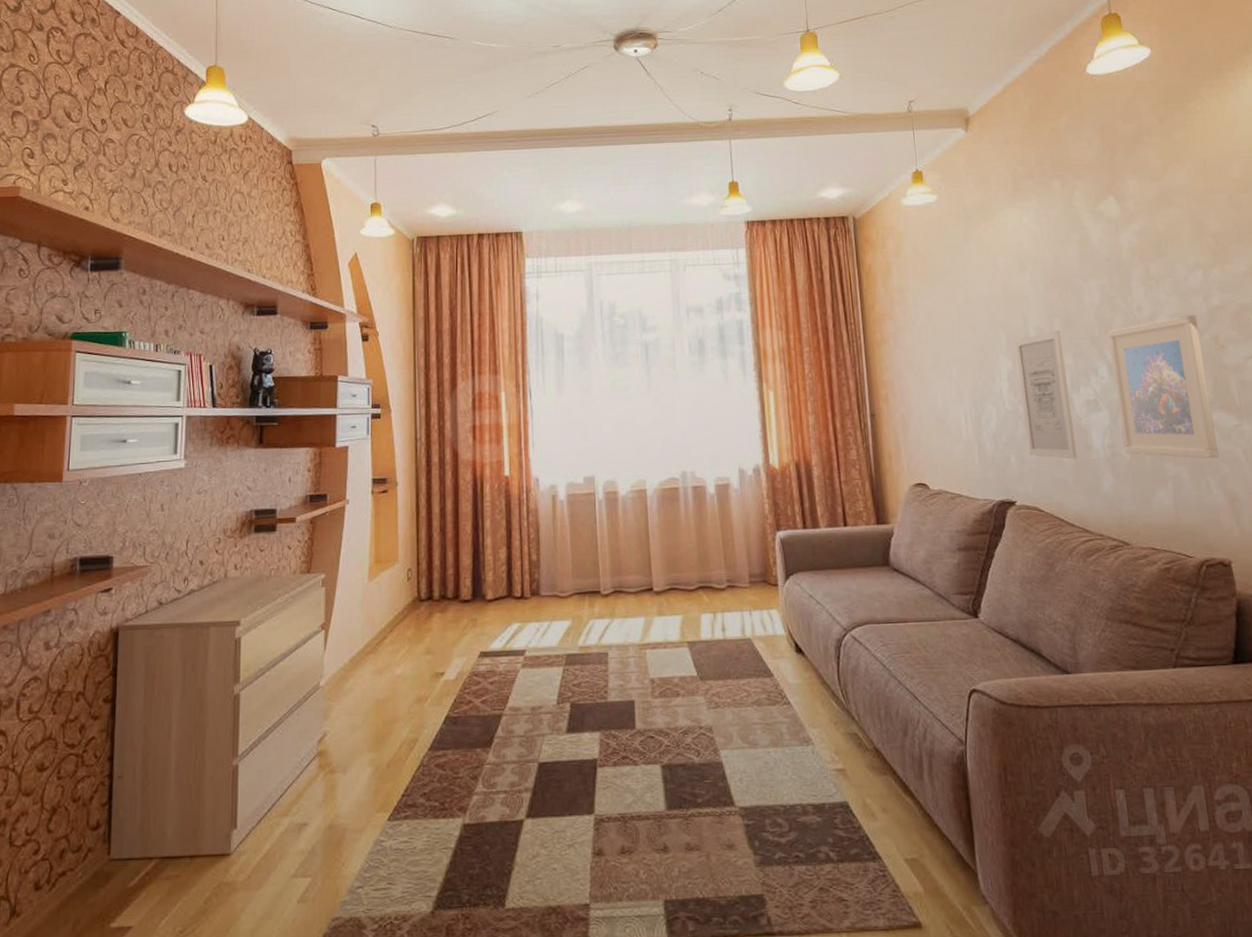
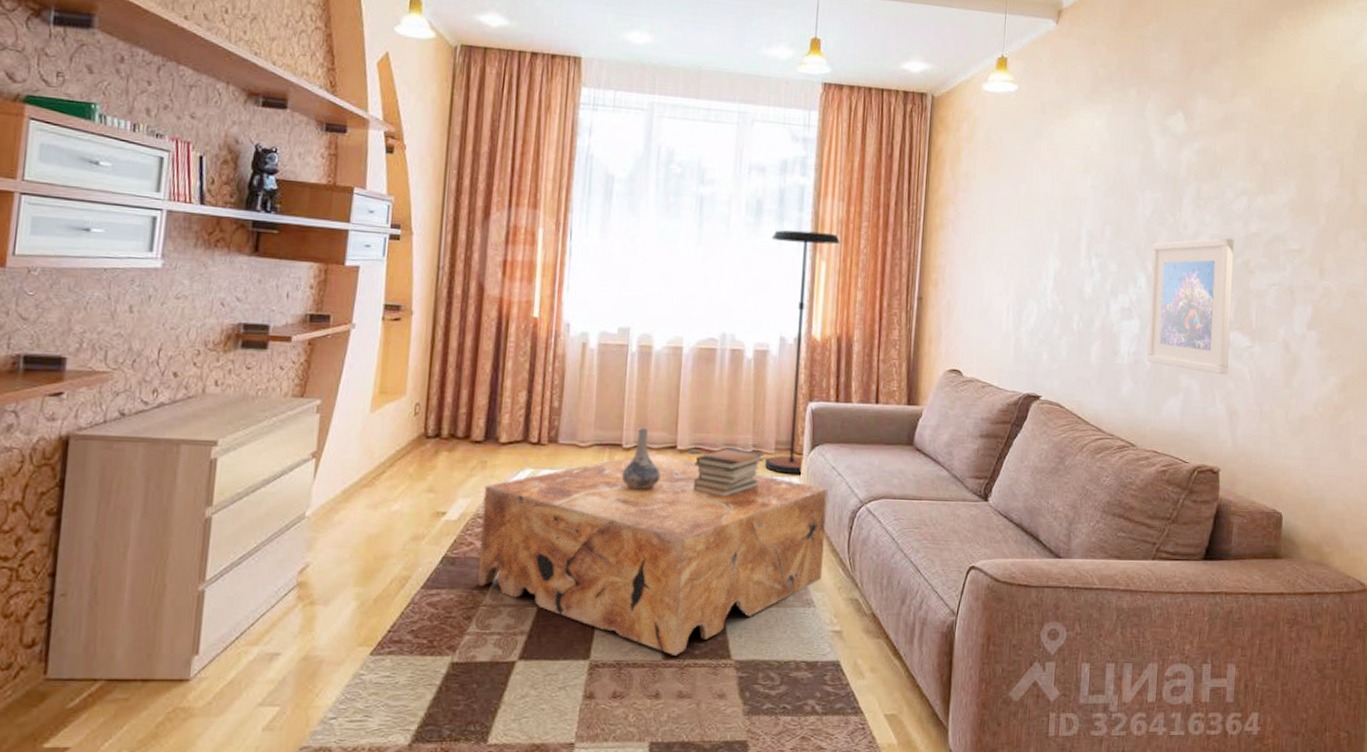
coffee table: none [477,597,816,805] -> present [477,452,828,655]
decorative vase: none [603,573,641,637] -> present [621,428,661,491]
floor lamp: none [663,362,784,607] -> present [686,230,840,474]
book stack: none [672,585,739,637] -> present [693,448,764,498]
wall art: present [1015,331,1078,460] -> none [1060,237,1110,362]

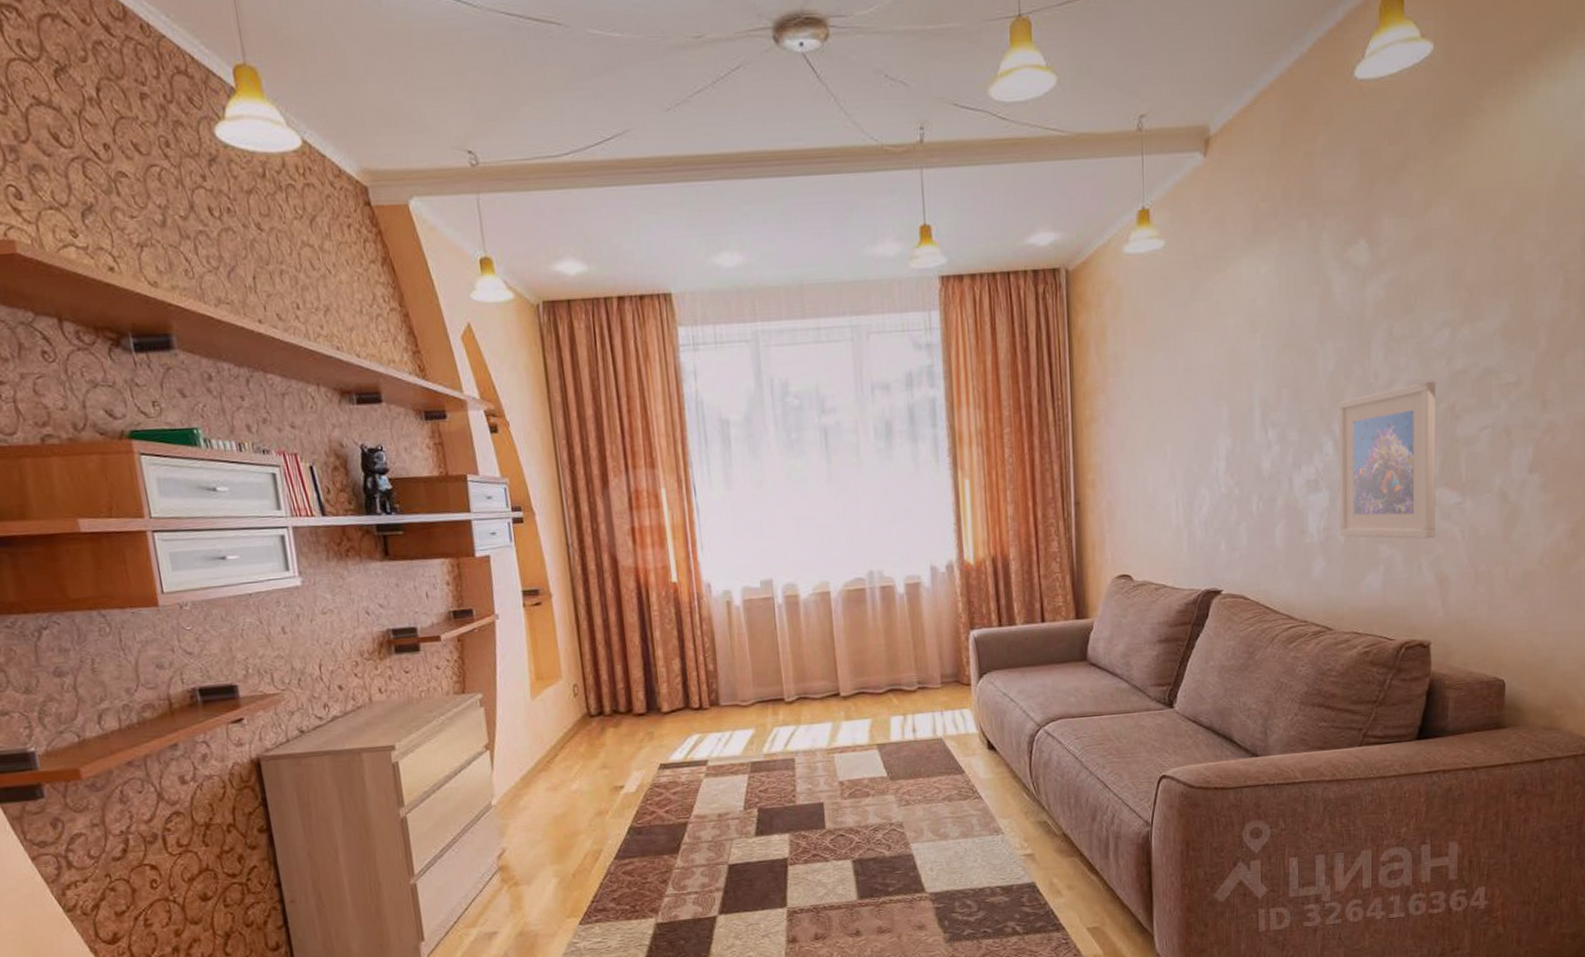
coffee table: present [477,452,828,655] -> none [656,702,1006,895]
decorative vase: present [621,428,661,491] -> none [788,679,828,743]
floor lamp: present [686,230,840,474] -> none [850,446,982,707]
book stack: present [693,448,764,498] -> none [860,687,930,739]

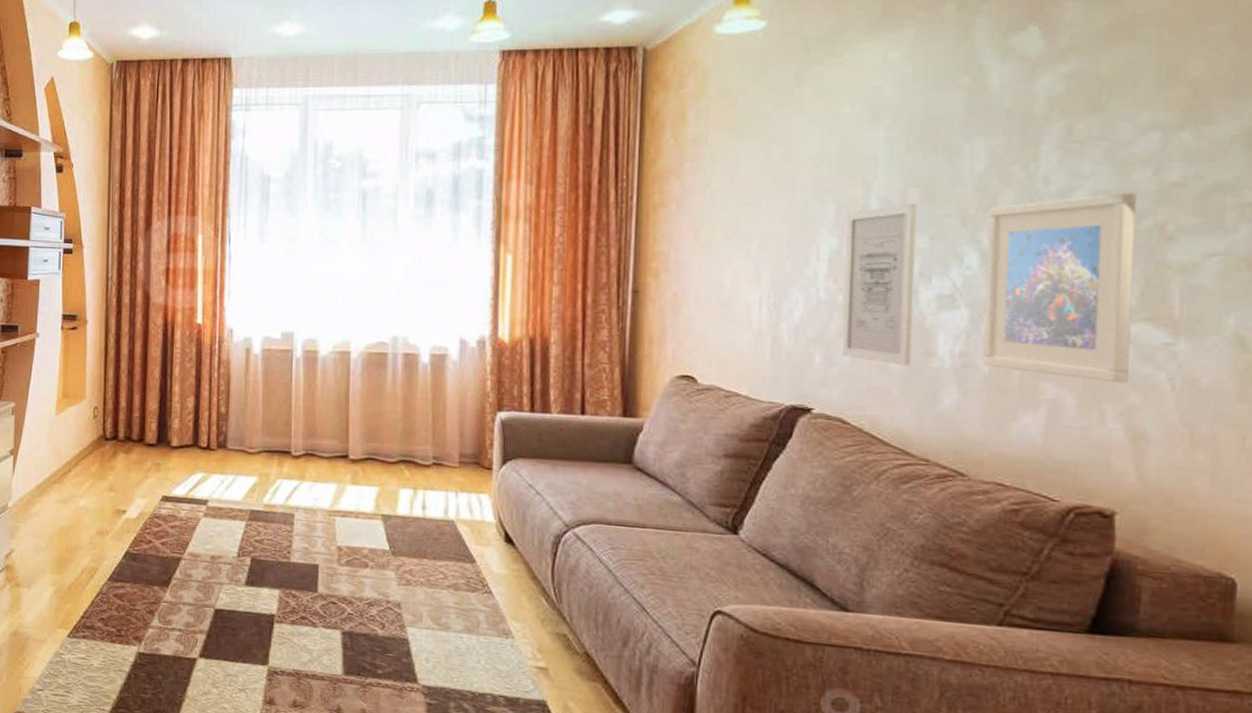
wall art: none [1238,403,1290,545] -> present [841,204,917,366]

